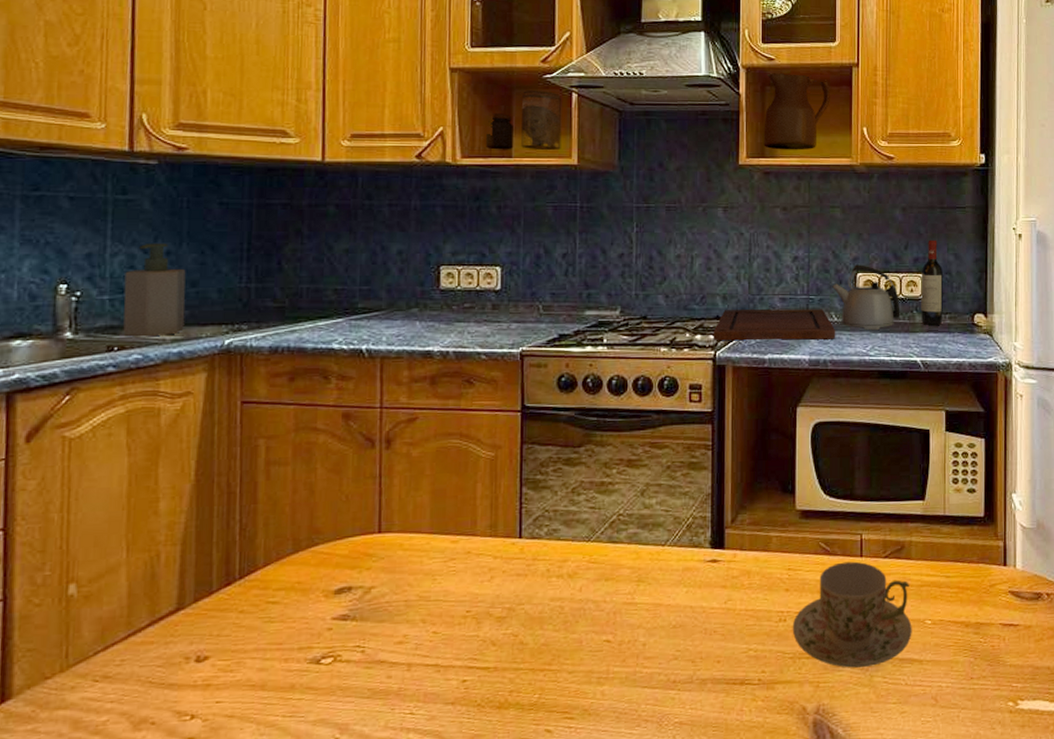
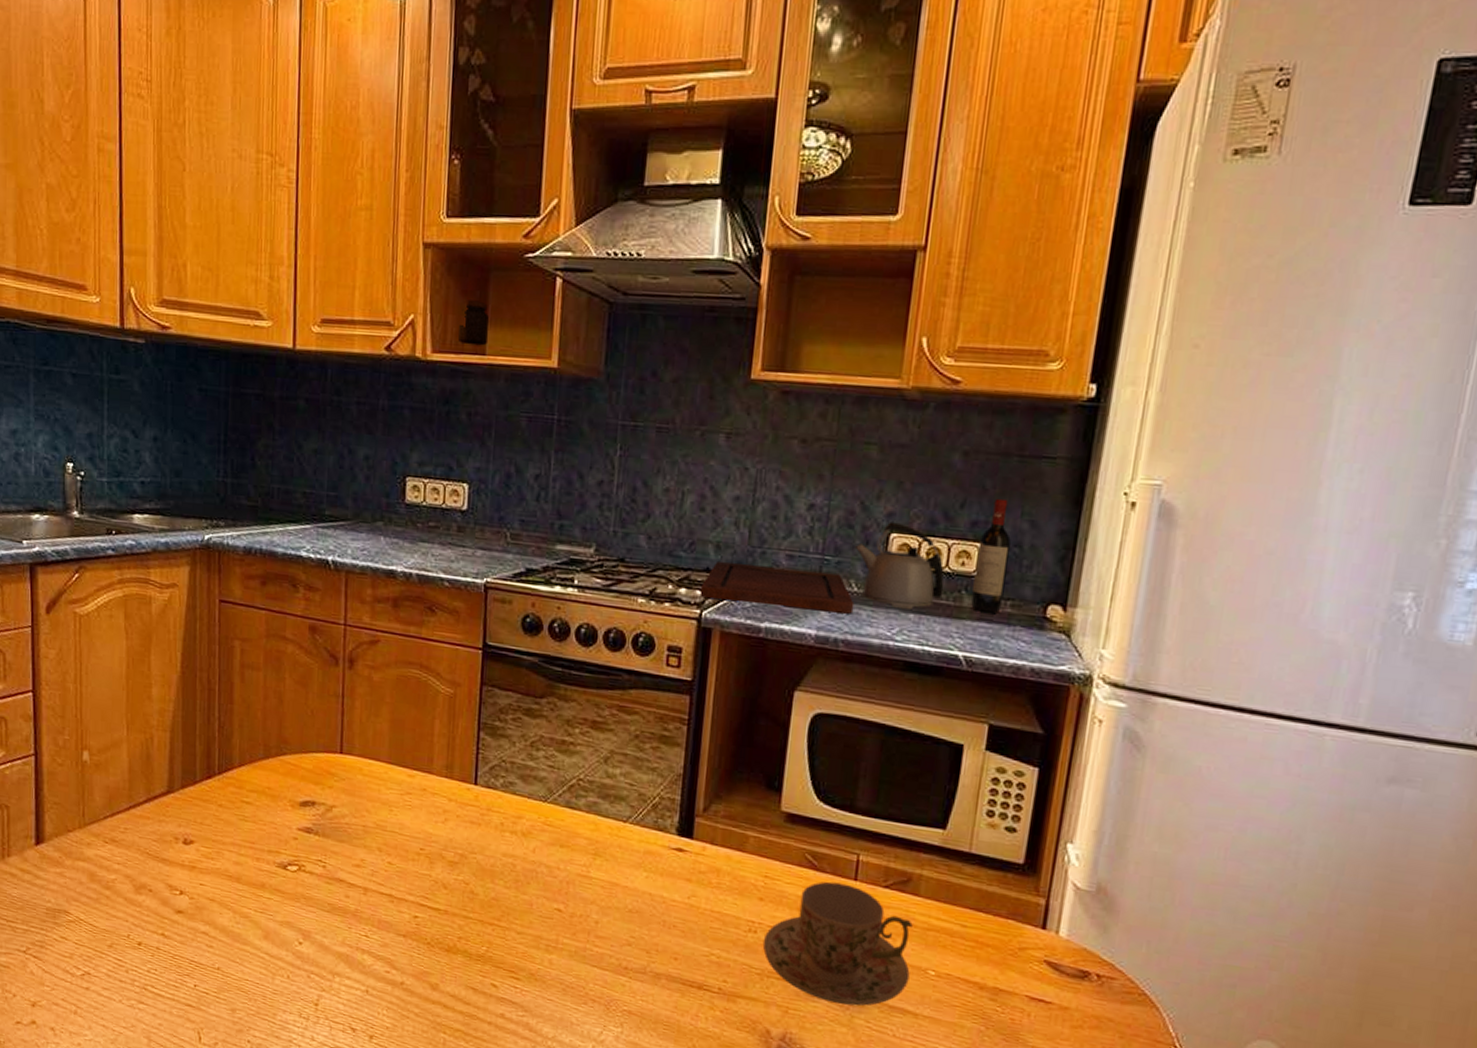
soap bottle: present [123,243,186,337] -> none [119,427,171,524]
jar: present [521,91,562,151] -> none [496,273,545,350]
ceramic pitcher: present [763,71,830,151] -> none [785,254,882,365]

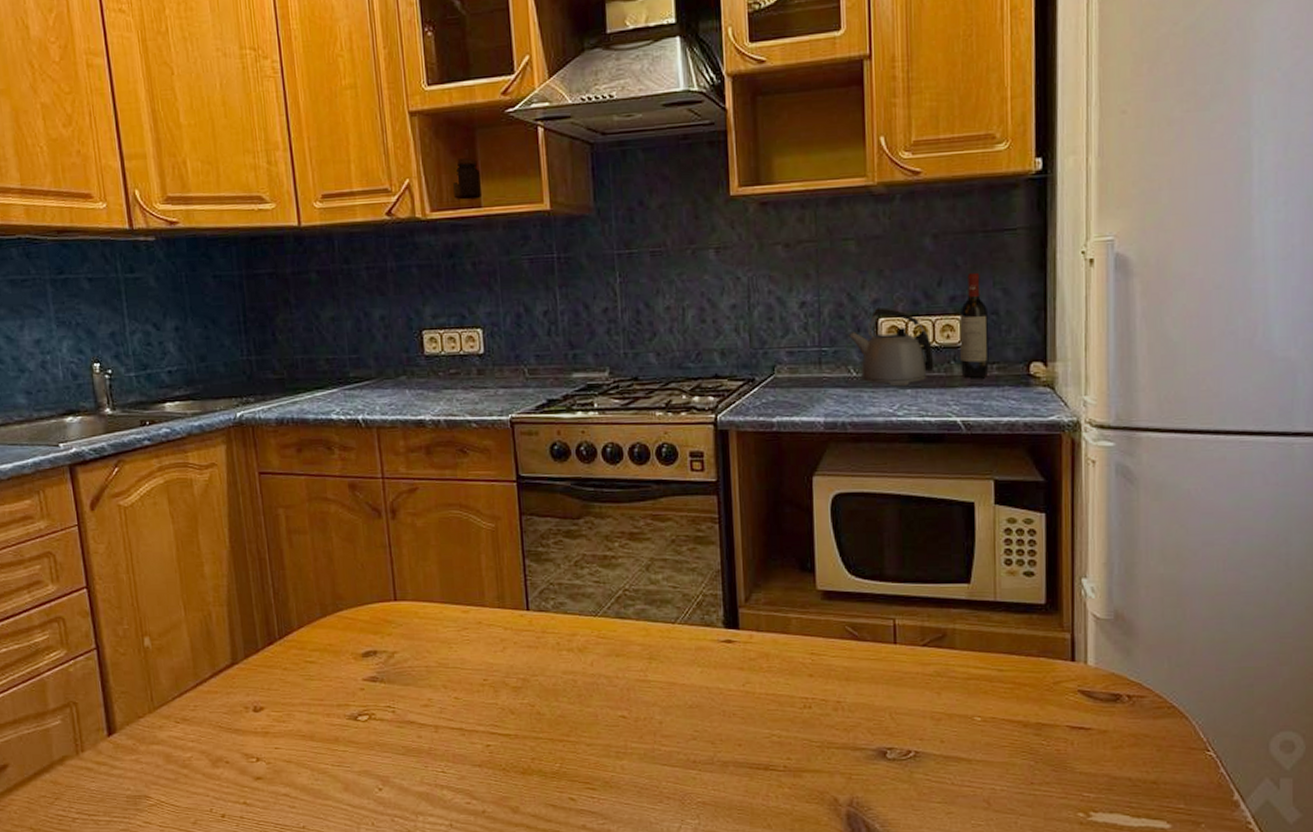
cutting board: present [699,562,855,614] -> none [712,362,856,403]
teacup: present [762,881,913,1006] -> none [818,648,958,762]

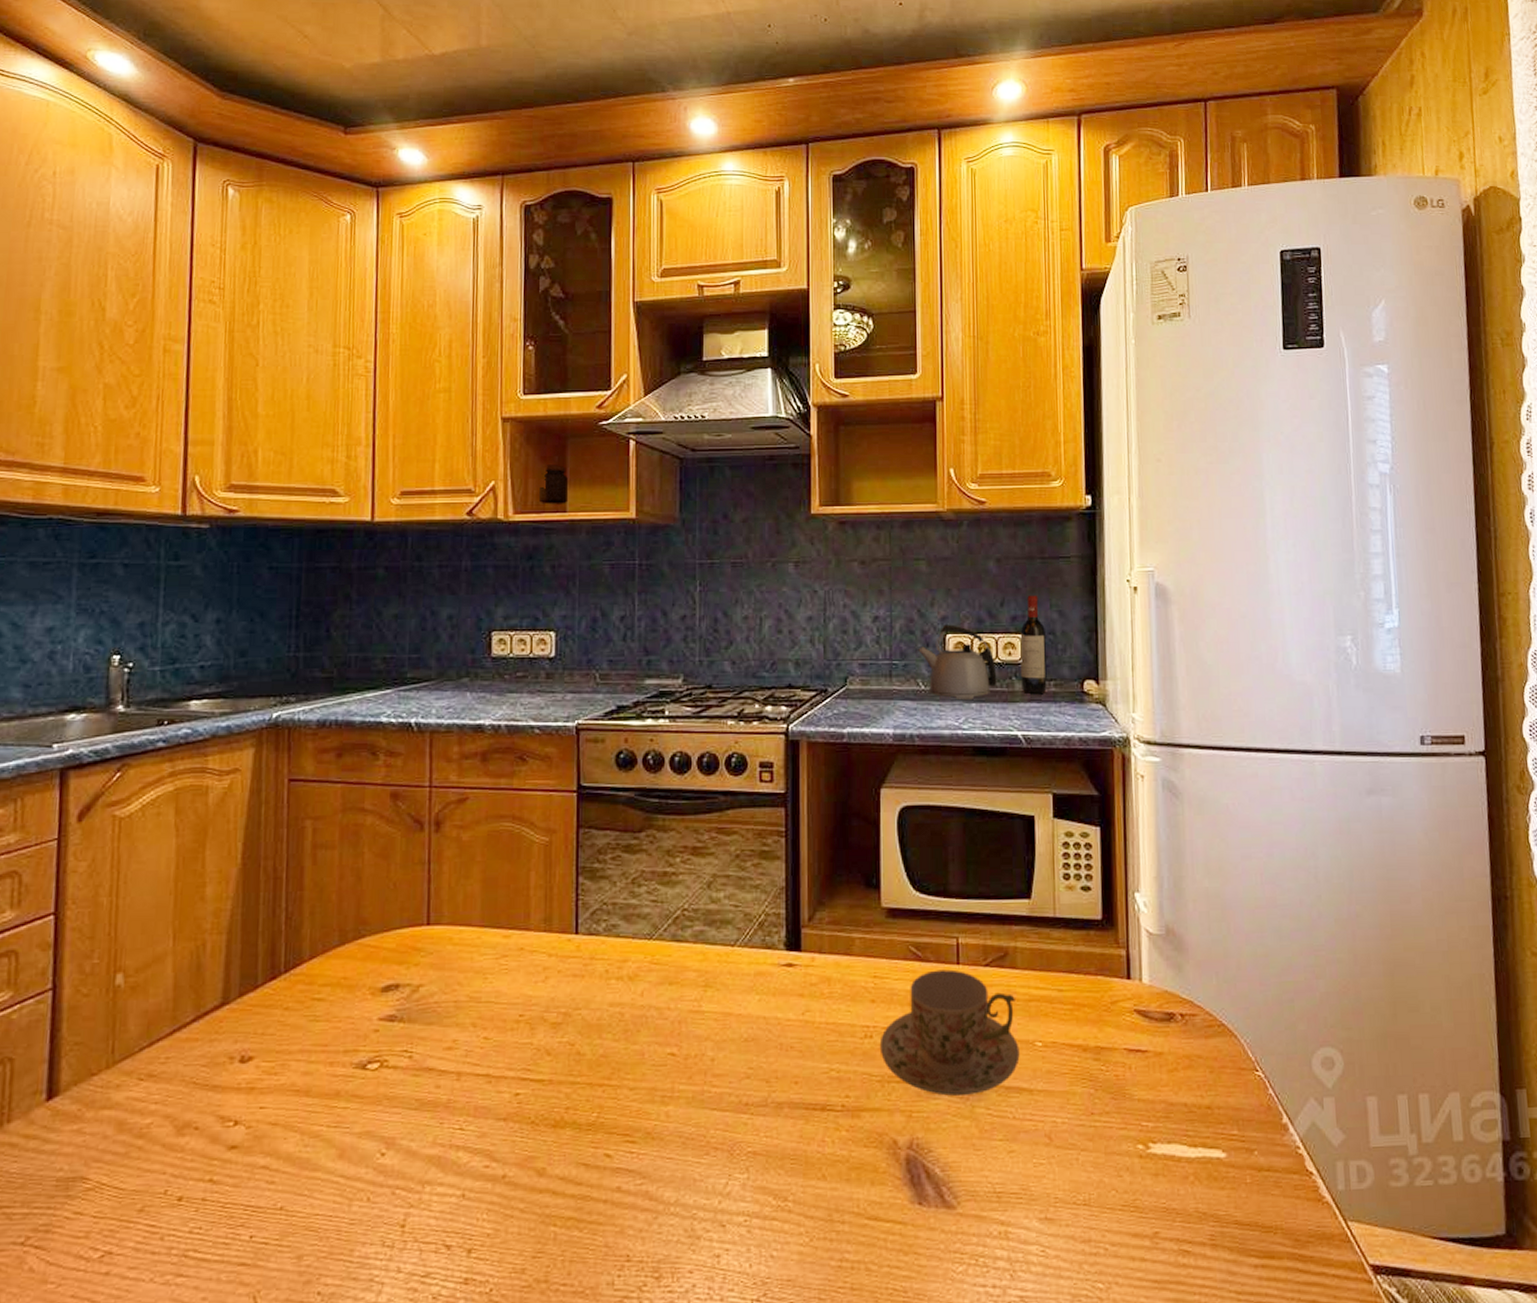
teacup: none [818,648,958,762] -> present [879,969,1020,1096]

